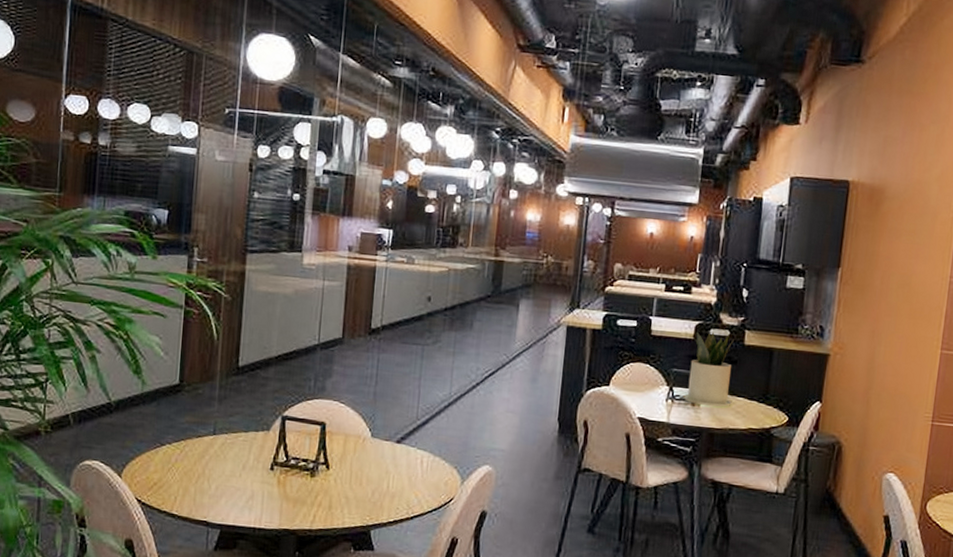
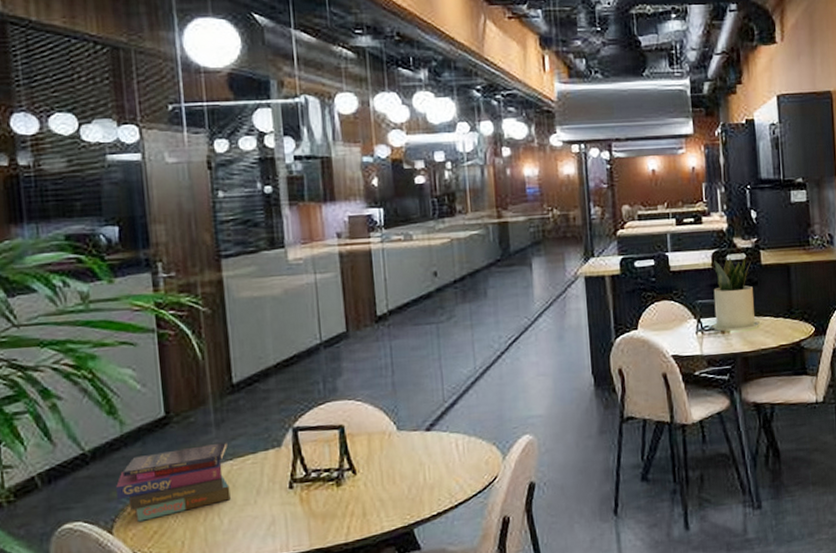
books: none [129,414,226,472] -> present [115,442,231,522]

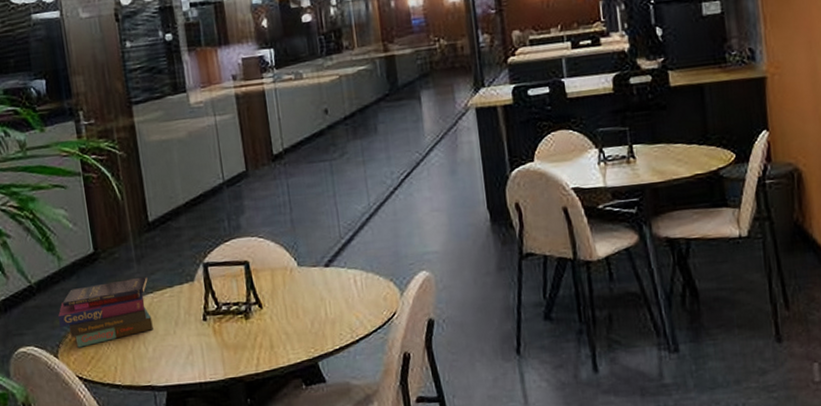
planter: present [712,258,760,332] -> none [614,80,670,162]

